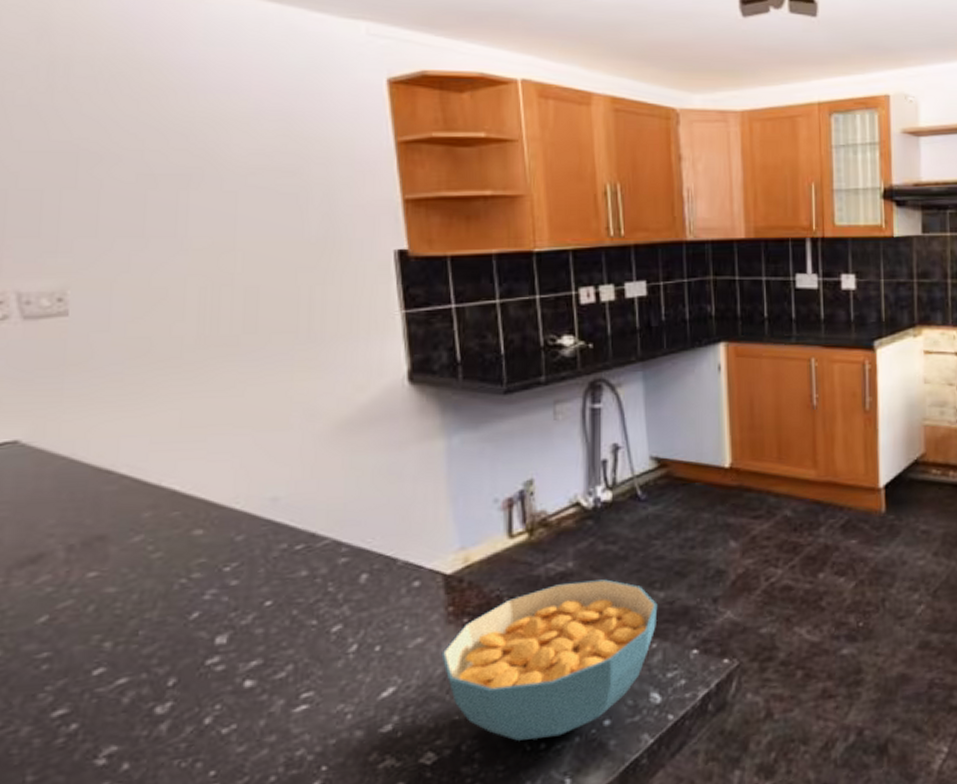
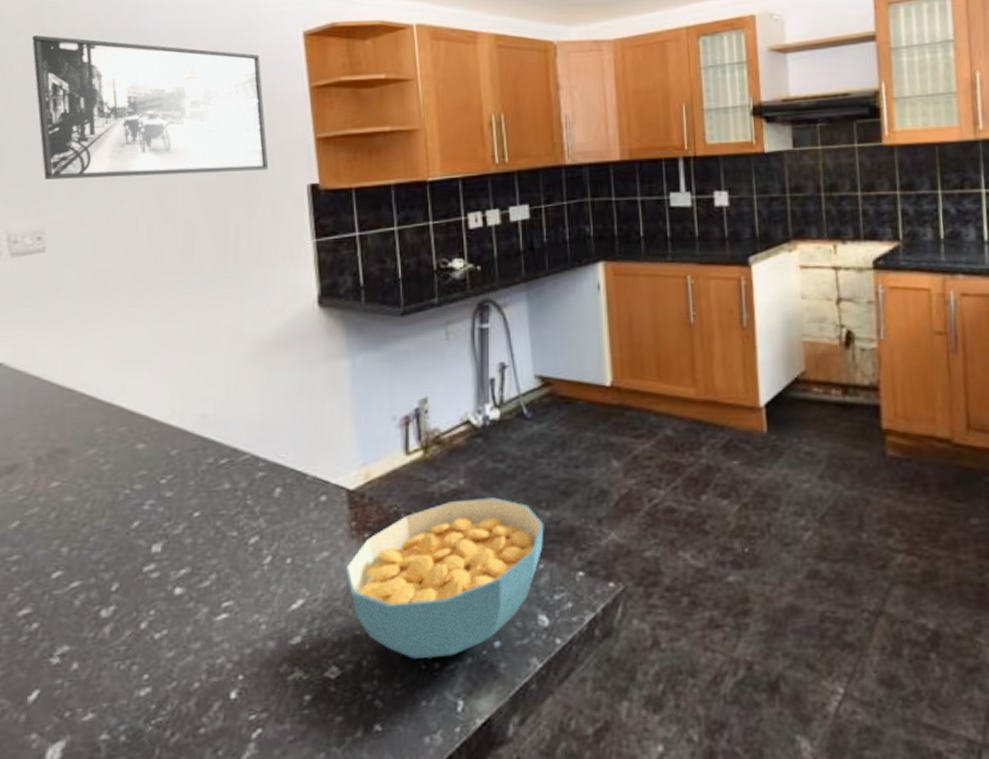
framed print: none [38,60,348,232] -> present [31,35,269,180]

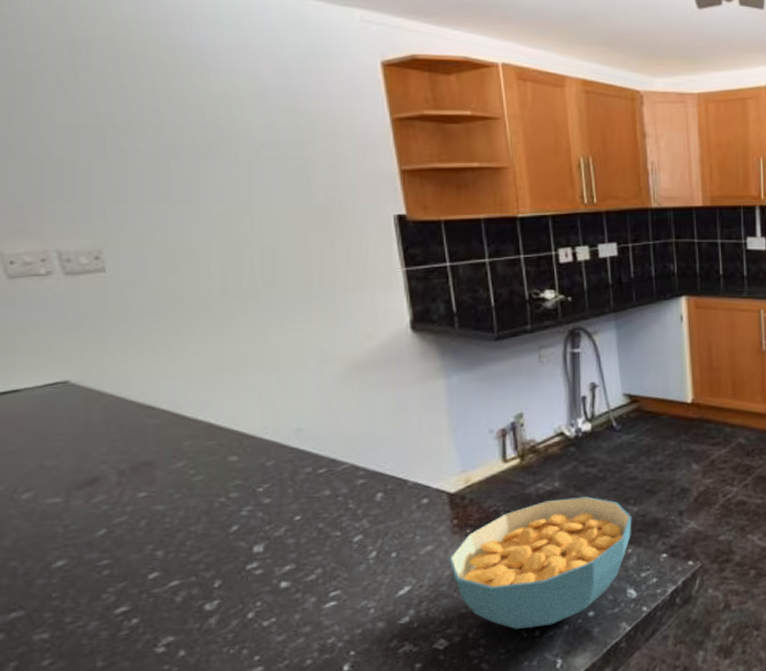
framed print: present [31,35,269,180] -> none [61,41,352,199]

